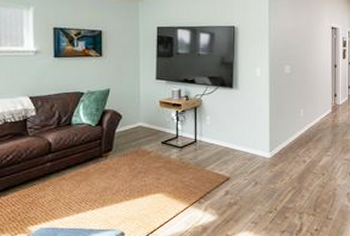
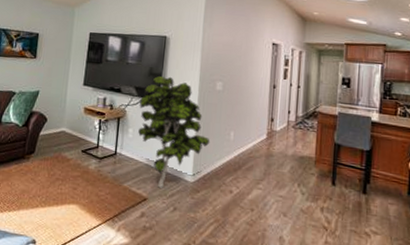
indoor plant: none [214,64,283,167] -> present [138,75,210,188]

